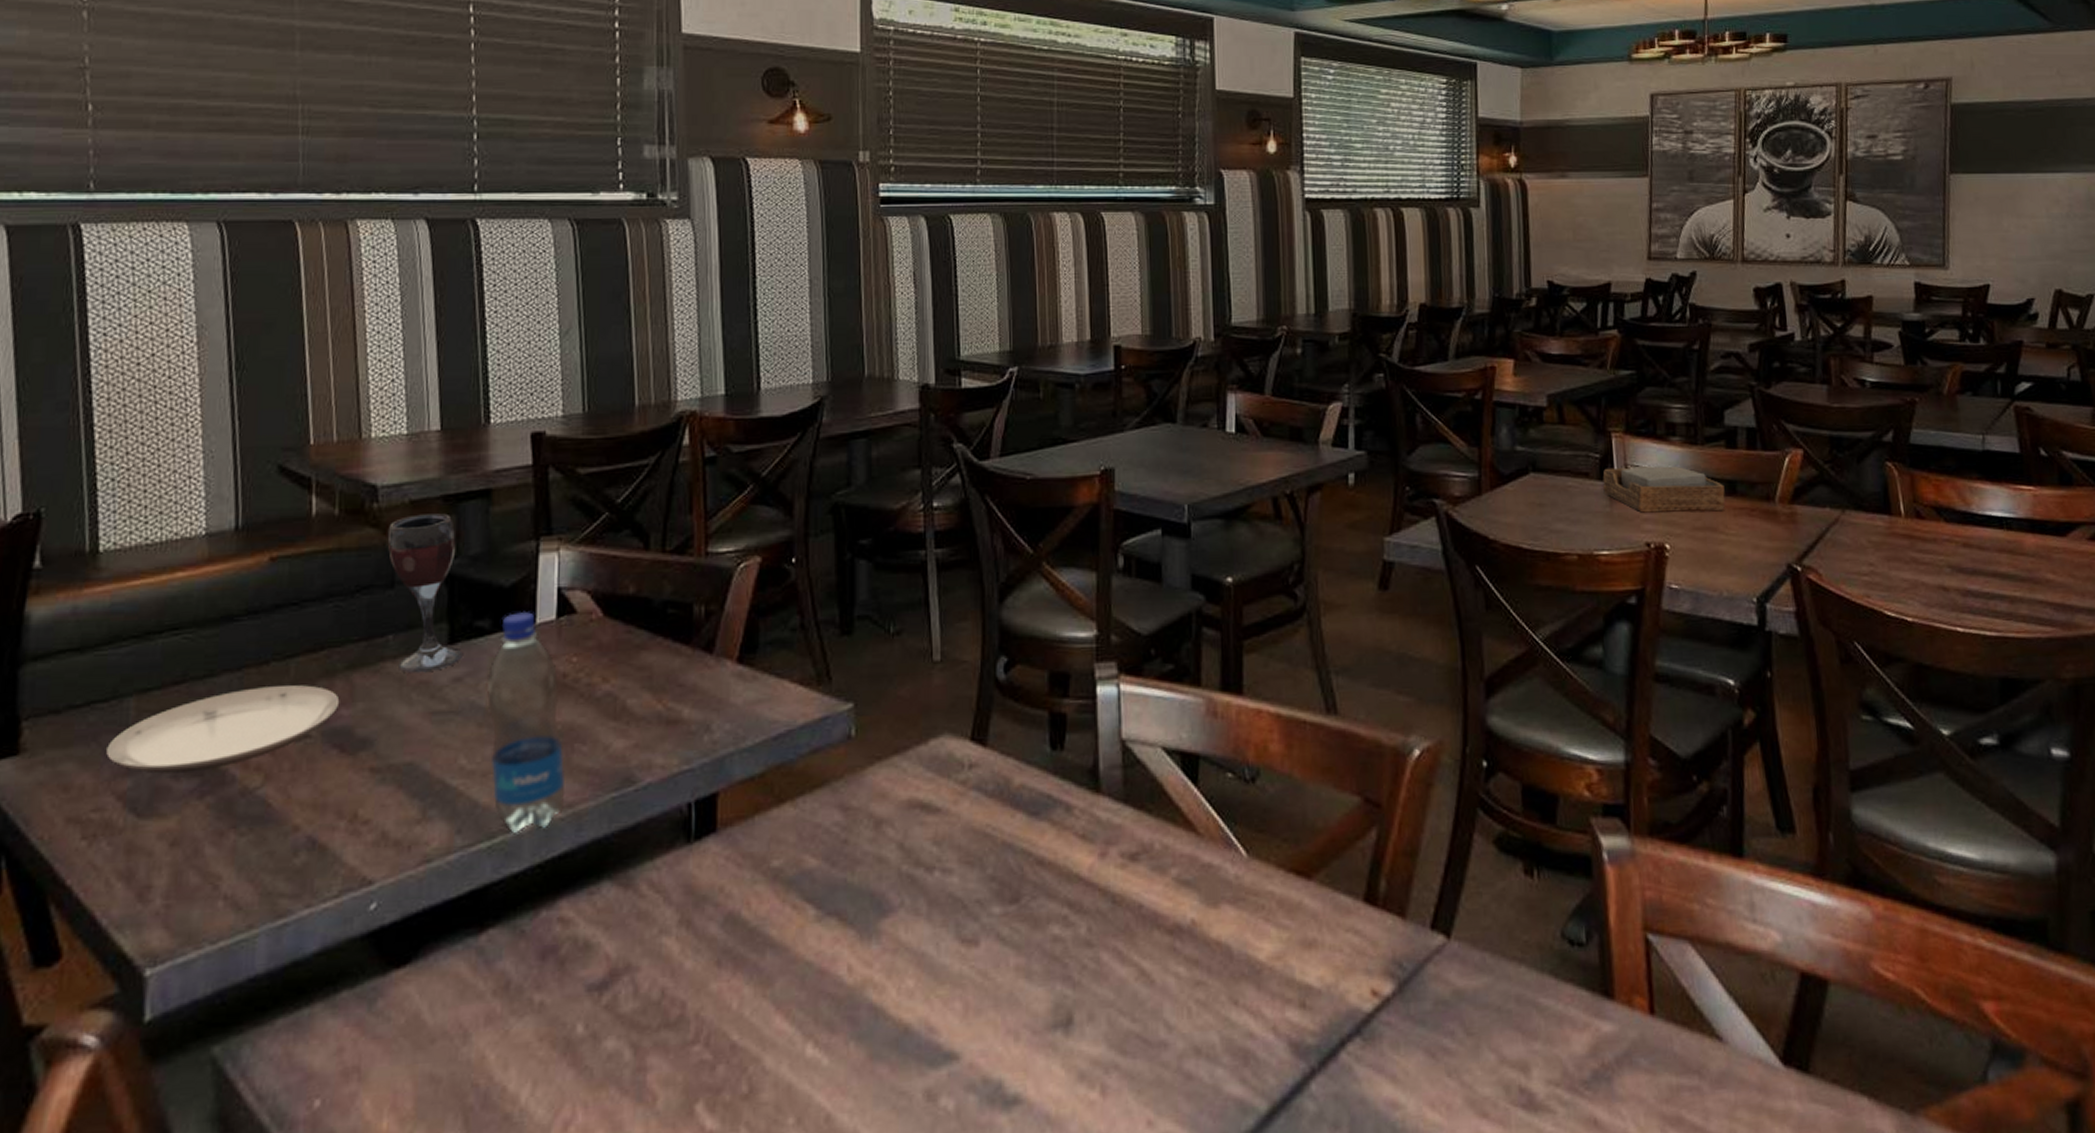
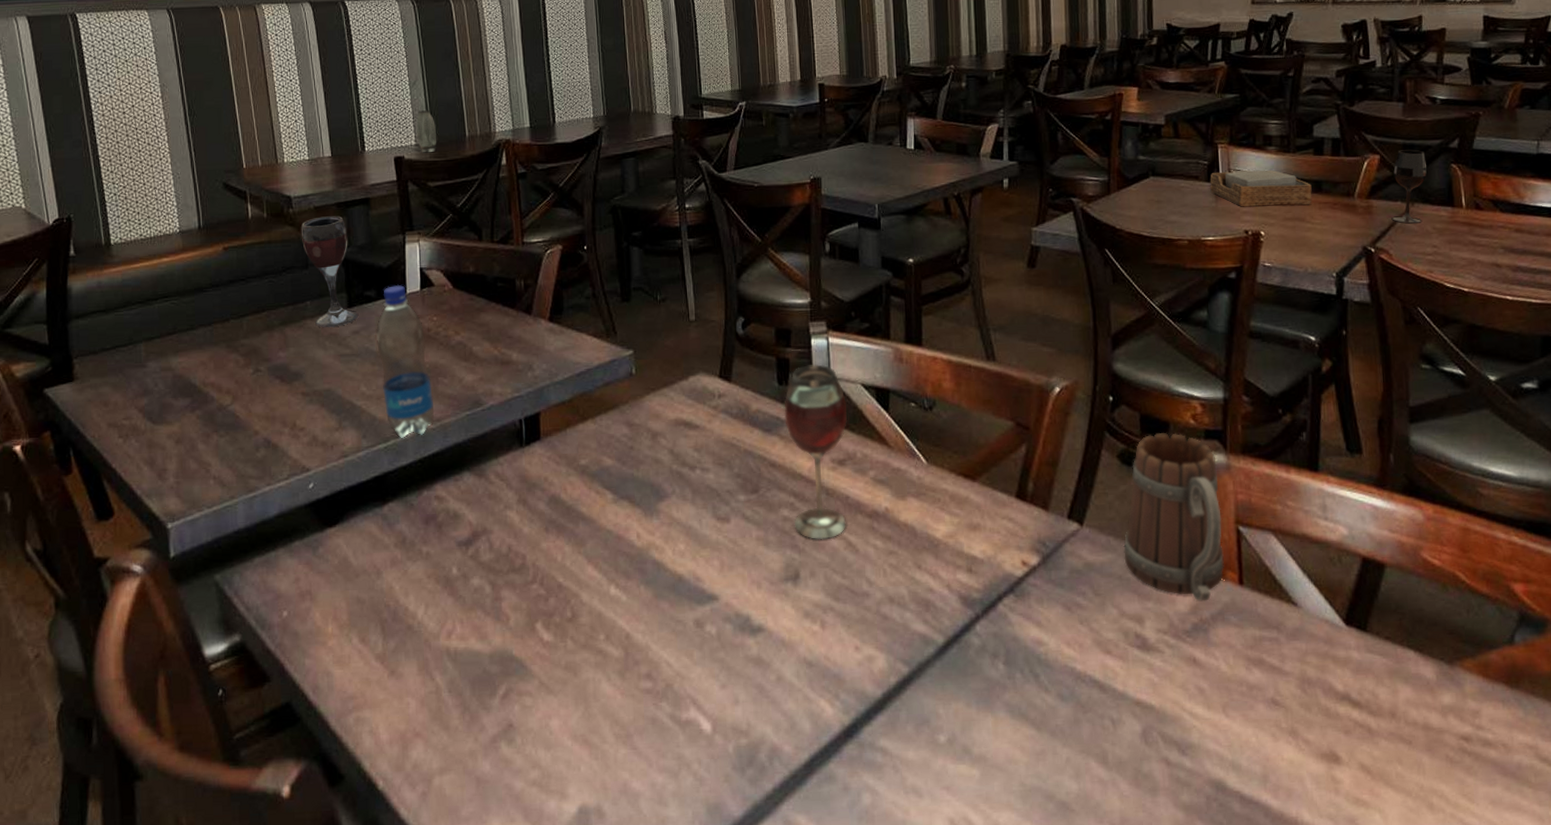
plate: present [106,685,340,774] -> none [129,336,278,395]
vase: none [564,369,594,428] -> present [415,110,437,153]
wineglass: none [1057,721,1144,968] -> present [784,364,848,540]
beer mug: none [1503,809,1632,1039] -> present [1123,433,1225,602]
wine glass: none [1819,443,1858,537] -> present [1391,149,1427,225]

